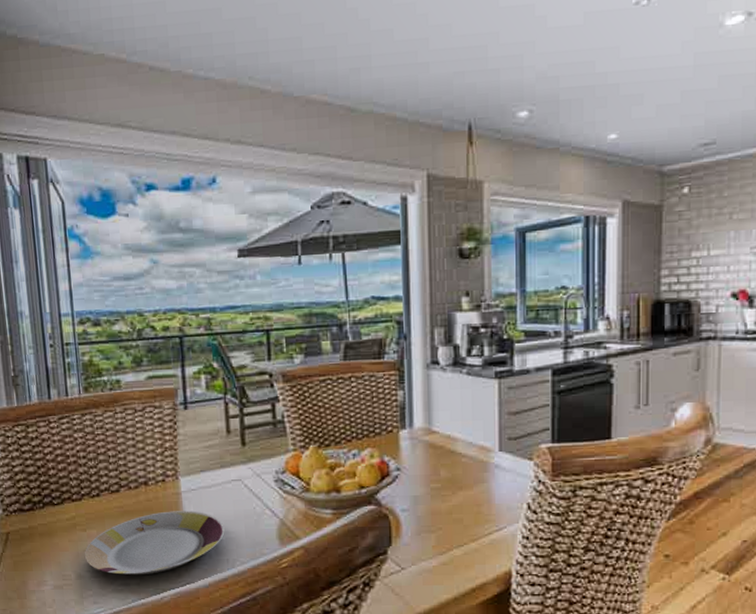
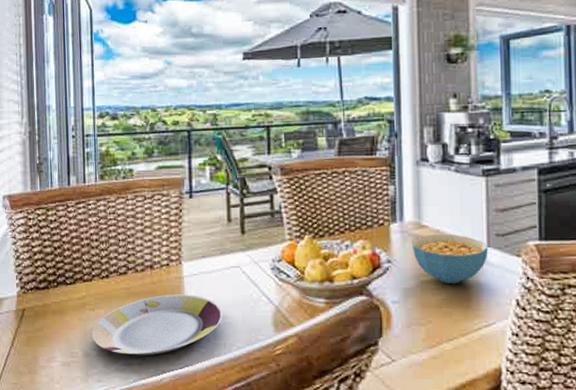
cereal bowl: none [421,439,500,490] -> present [411,234,488,284]

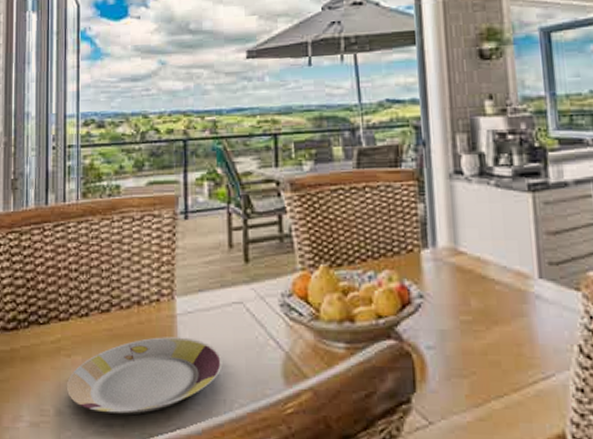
cereal bowl: present [411,234,488,284] -> none [447,263,541,325]

